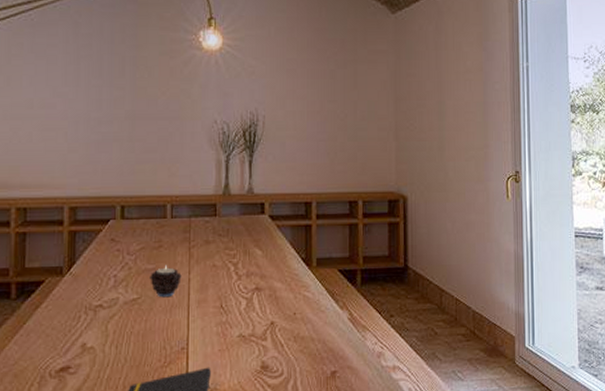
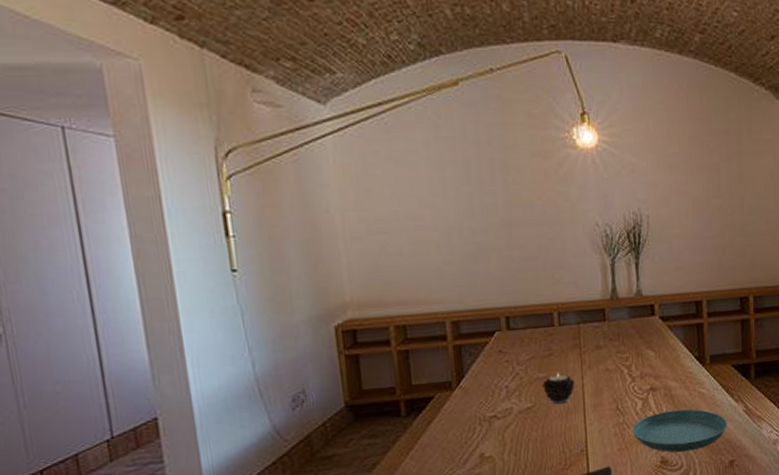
saucer: none [234,312,331,358] -> present [632,409,727,453]

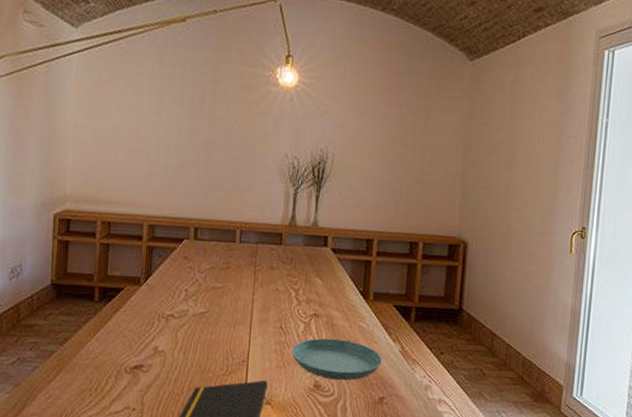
candle: present [542,373,575,404] -> none [217,286,246,314]

